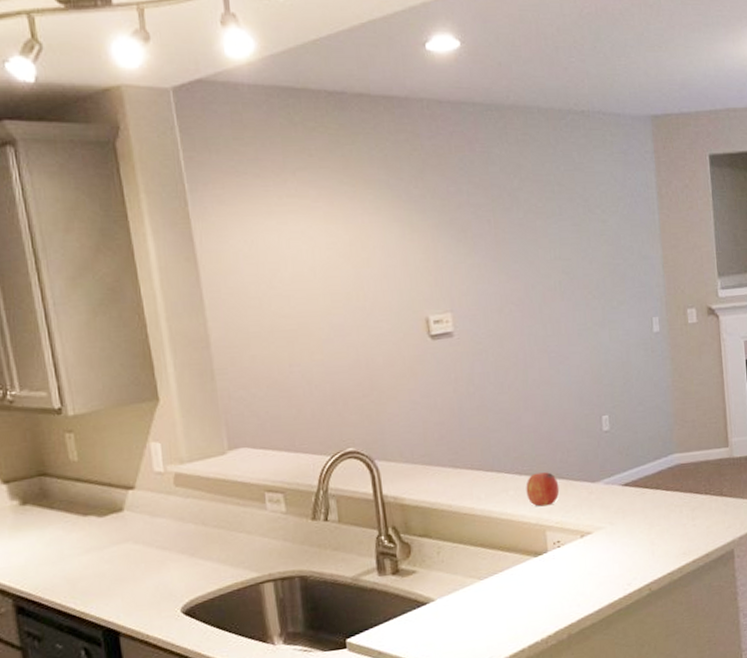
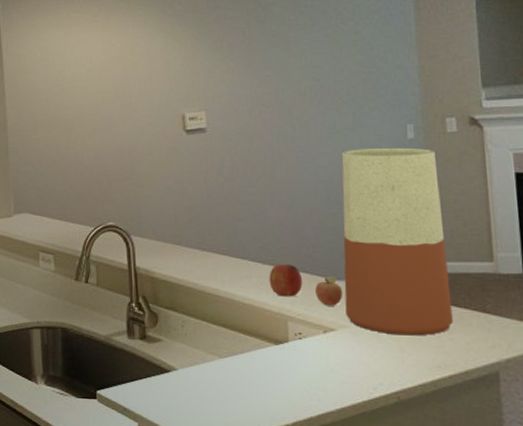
fruit: none [571,478,598,510] -> present [315,276,343,306]
vase: none [592,341,696,530] -> present [341,147,453,336]

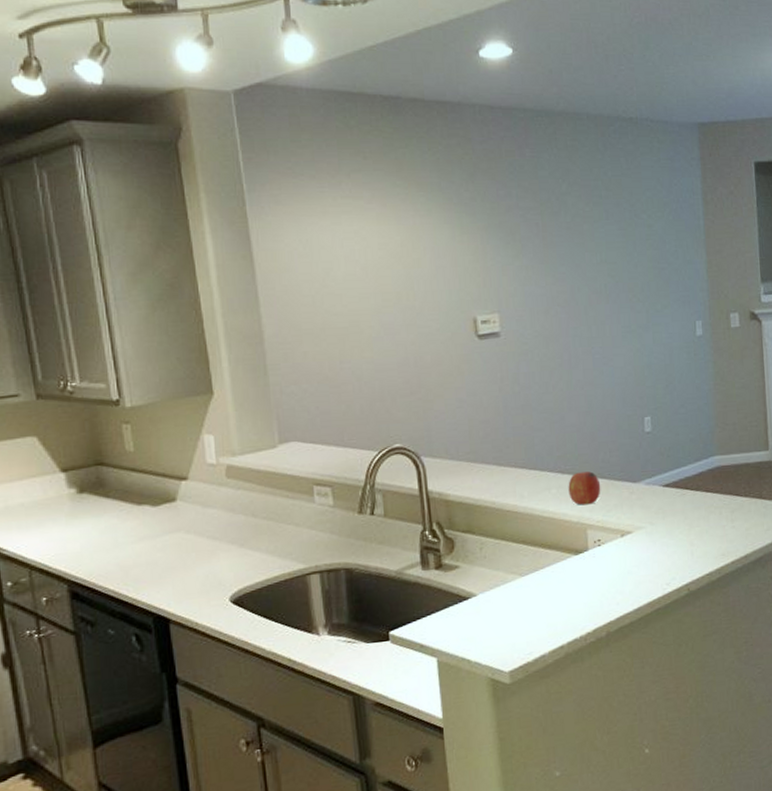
fruit: present [315,276,343,306] -> none [613,479,639,510]
vase: present [341,147,453,336] -> none [636,345,735,530]

